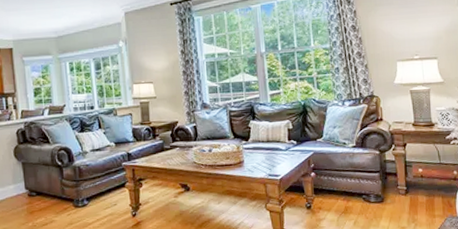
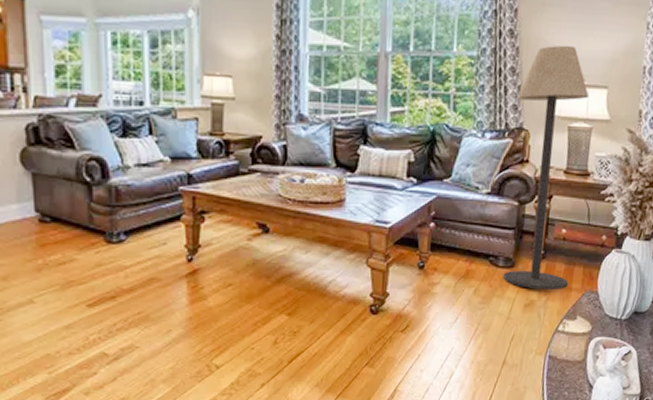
floor lamp: none [365,31,432,218] -> present [503,45,590,290]

